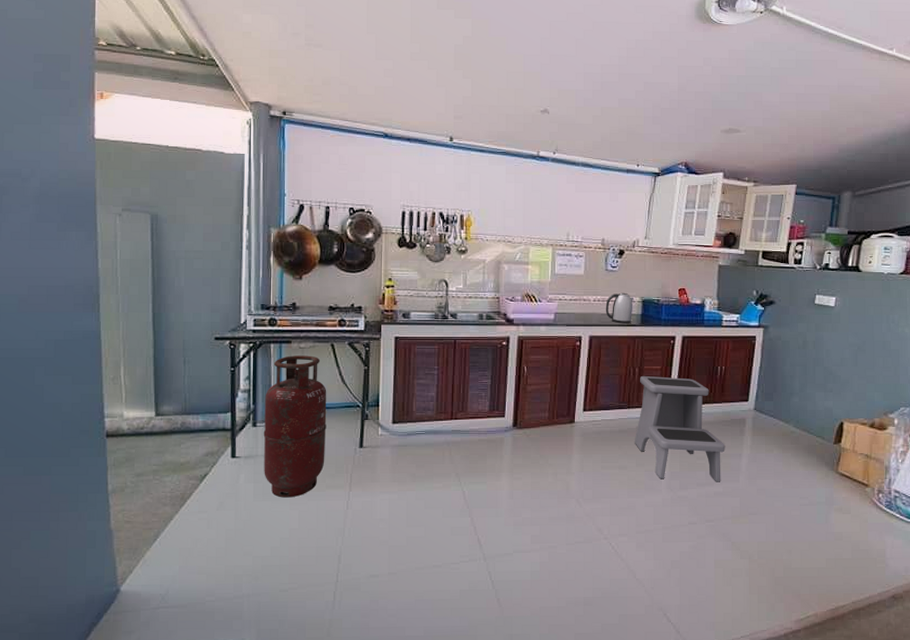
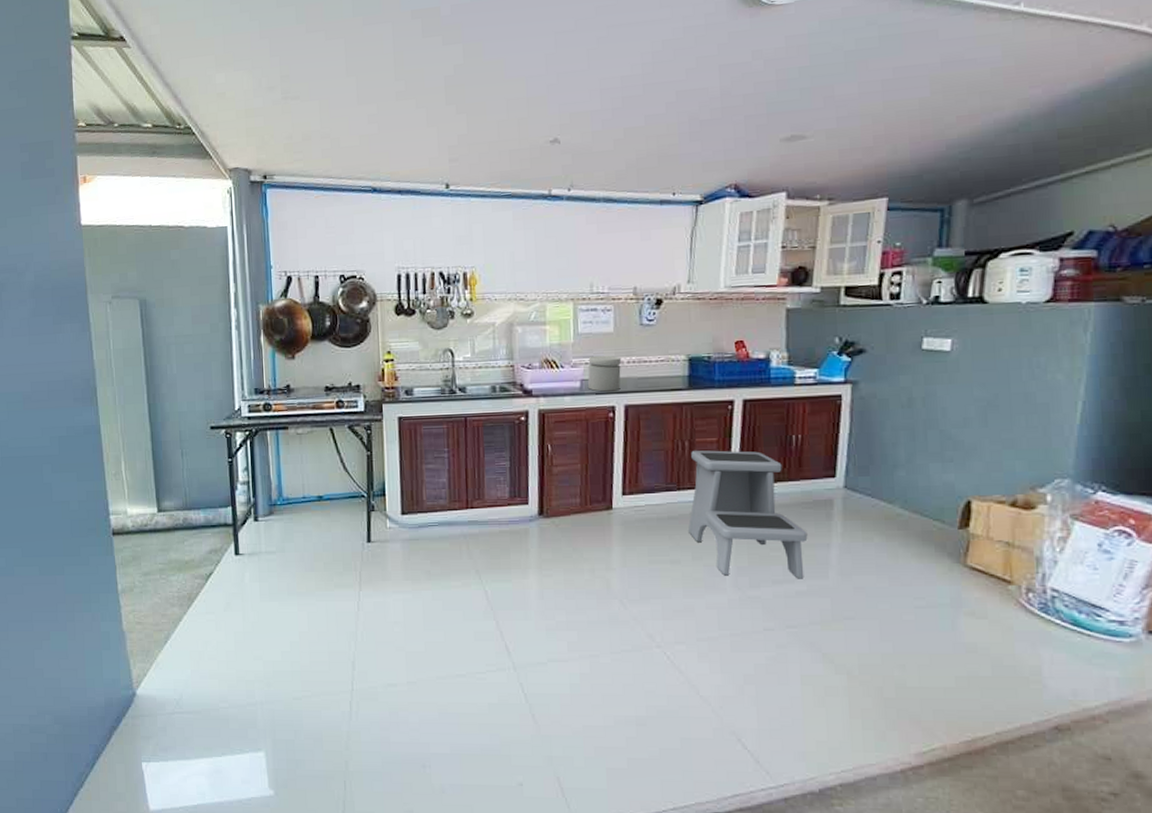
gas cylinder: present [263,355,327,498] -> none [265,442,332,598]
jar: none [561,293,588,325] -> present [588,355,621,393]
kettle: present [605,292,633,324] -> none [642,350,677,389]

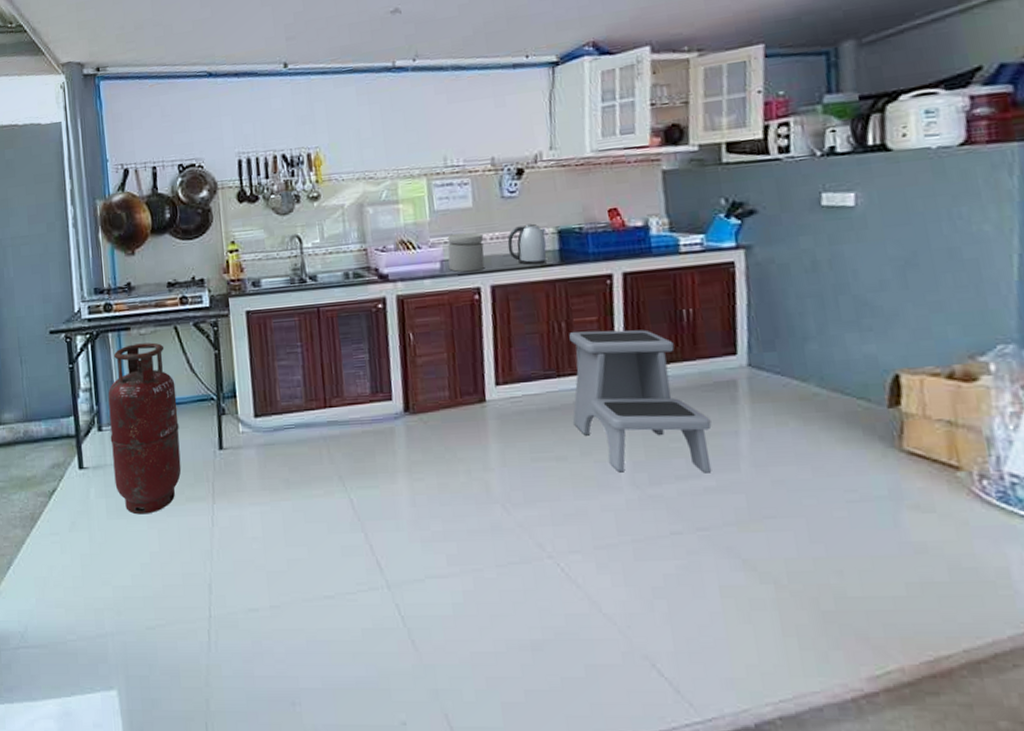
gas cylinder: none [265,442,332,598] -> present [108,342,182,515]
kettle: none [642,350,677,389] -> present [507,223,547,266]

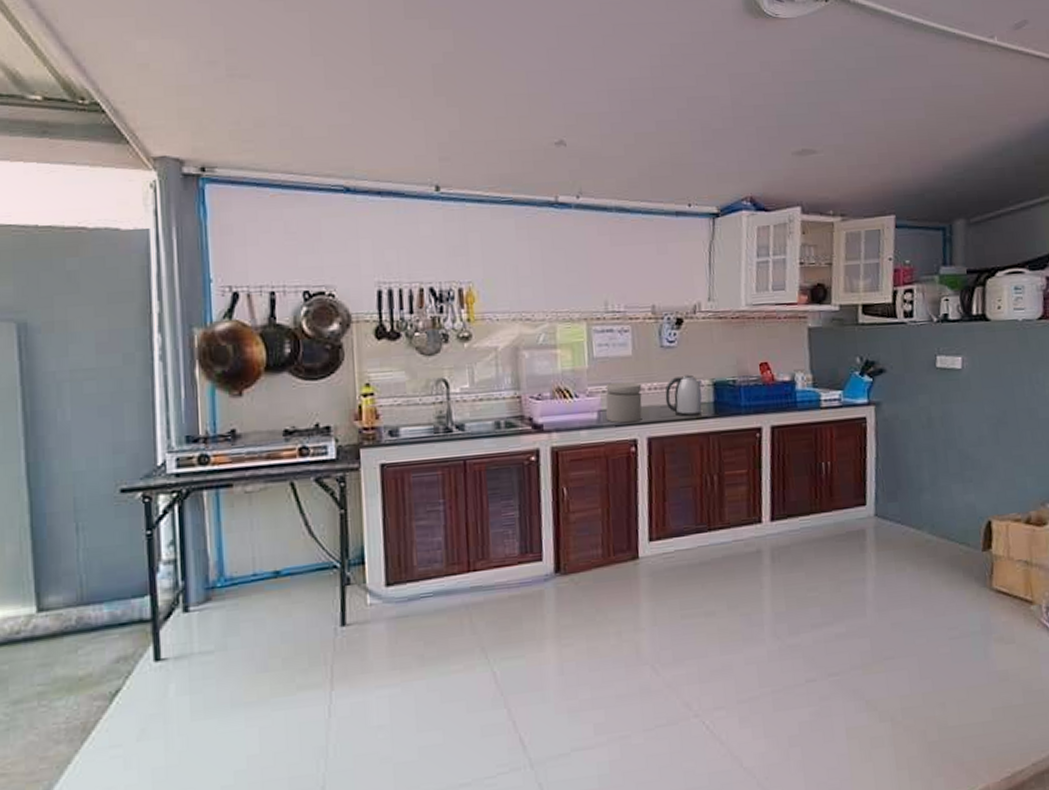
gas cylinder: present [108,342,182,515] -> none [199,501,293,712]
step stool: present [569,329,712,473] -> none [720,482,844,625]

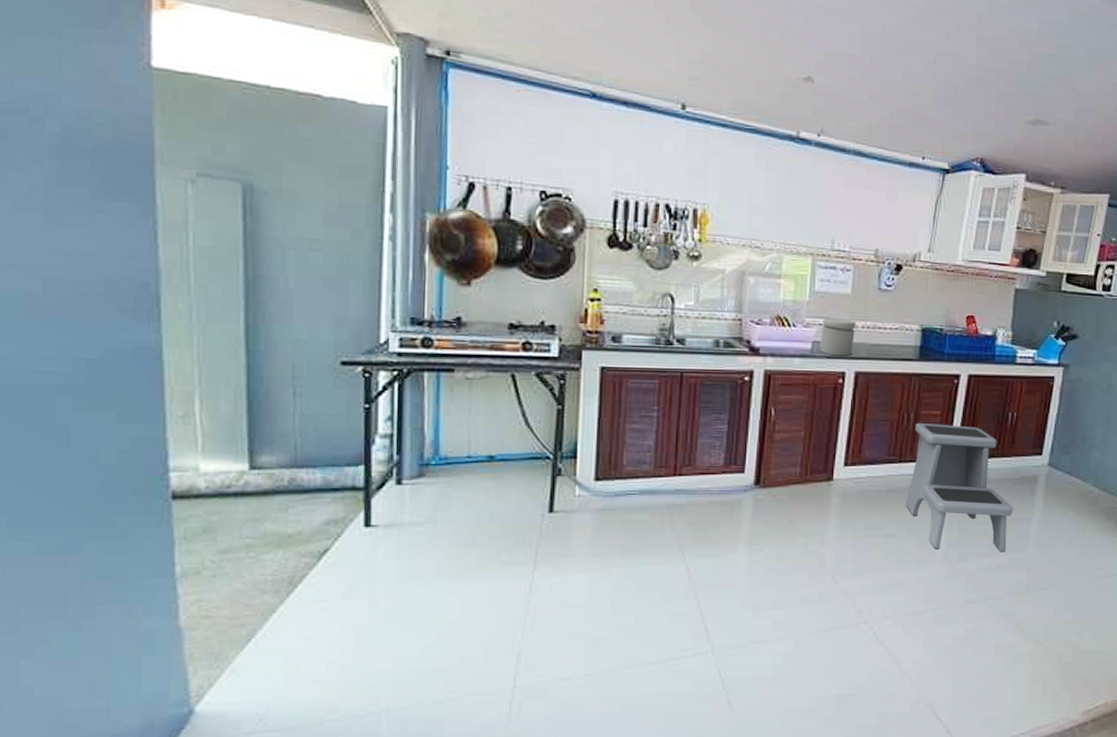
kettle: present [665,374,702,418] -> none [876,318,911,358]
step stool: none [720,482,844,625] -> present [906,423,1013,552]

